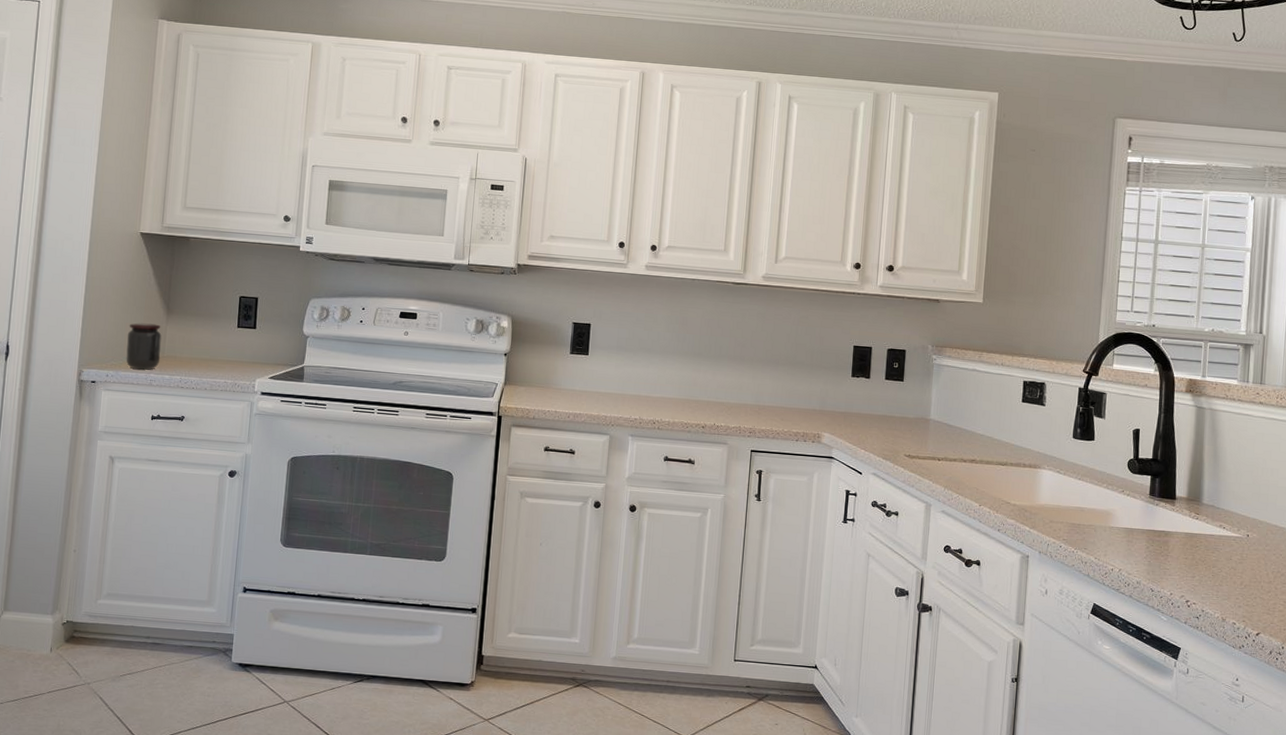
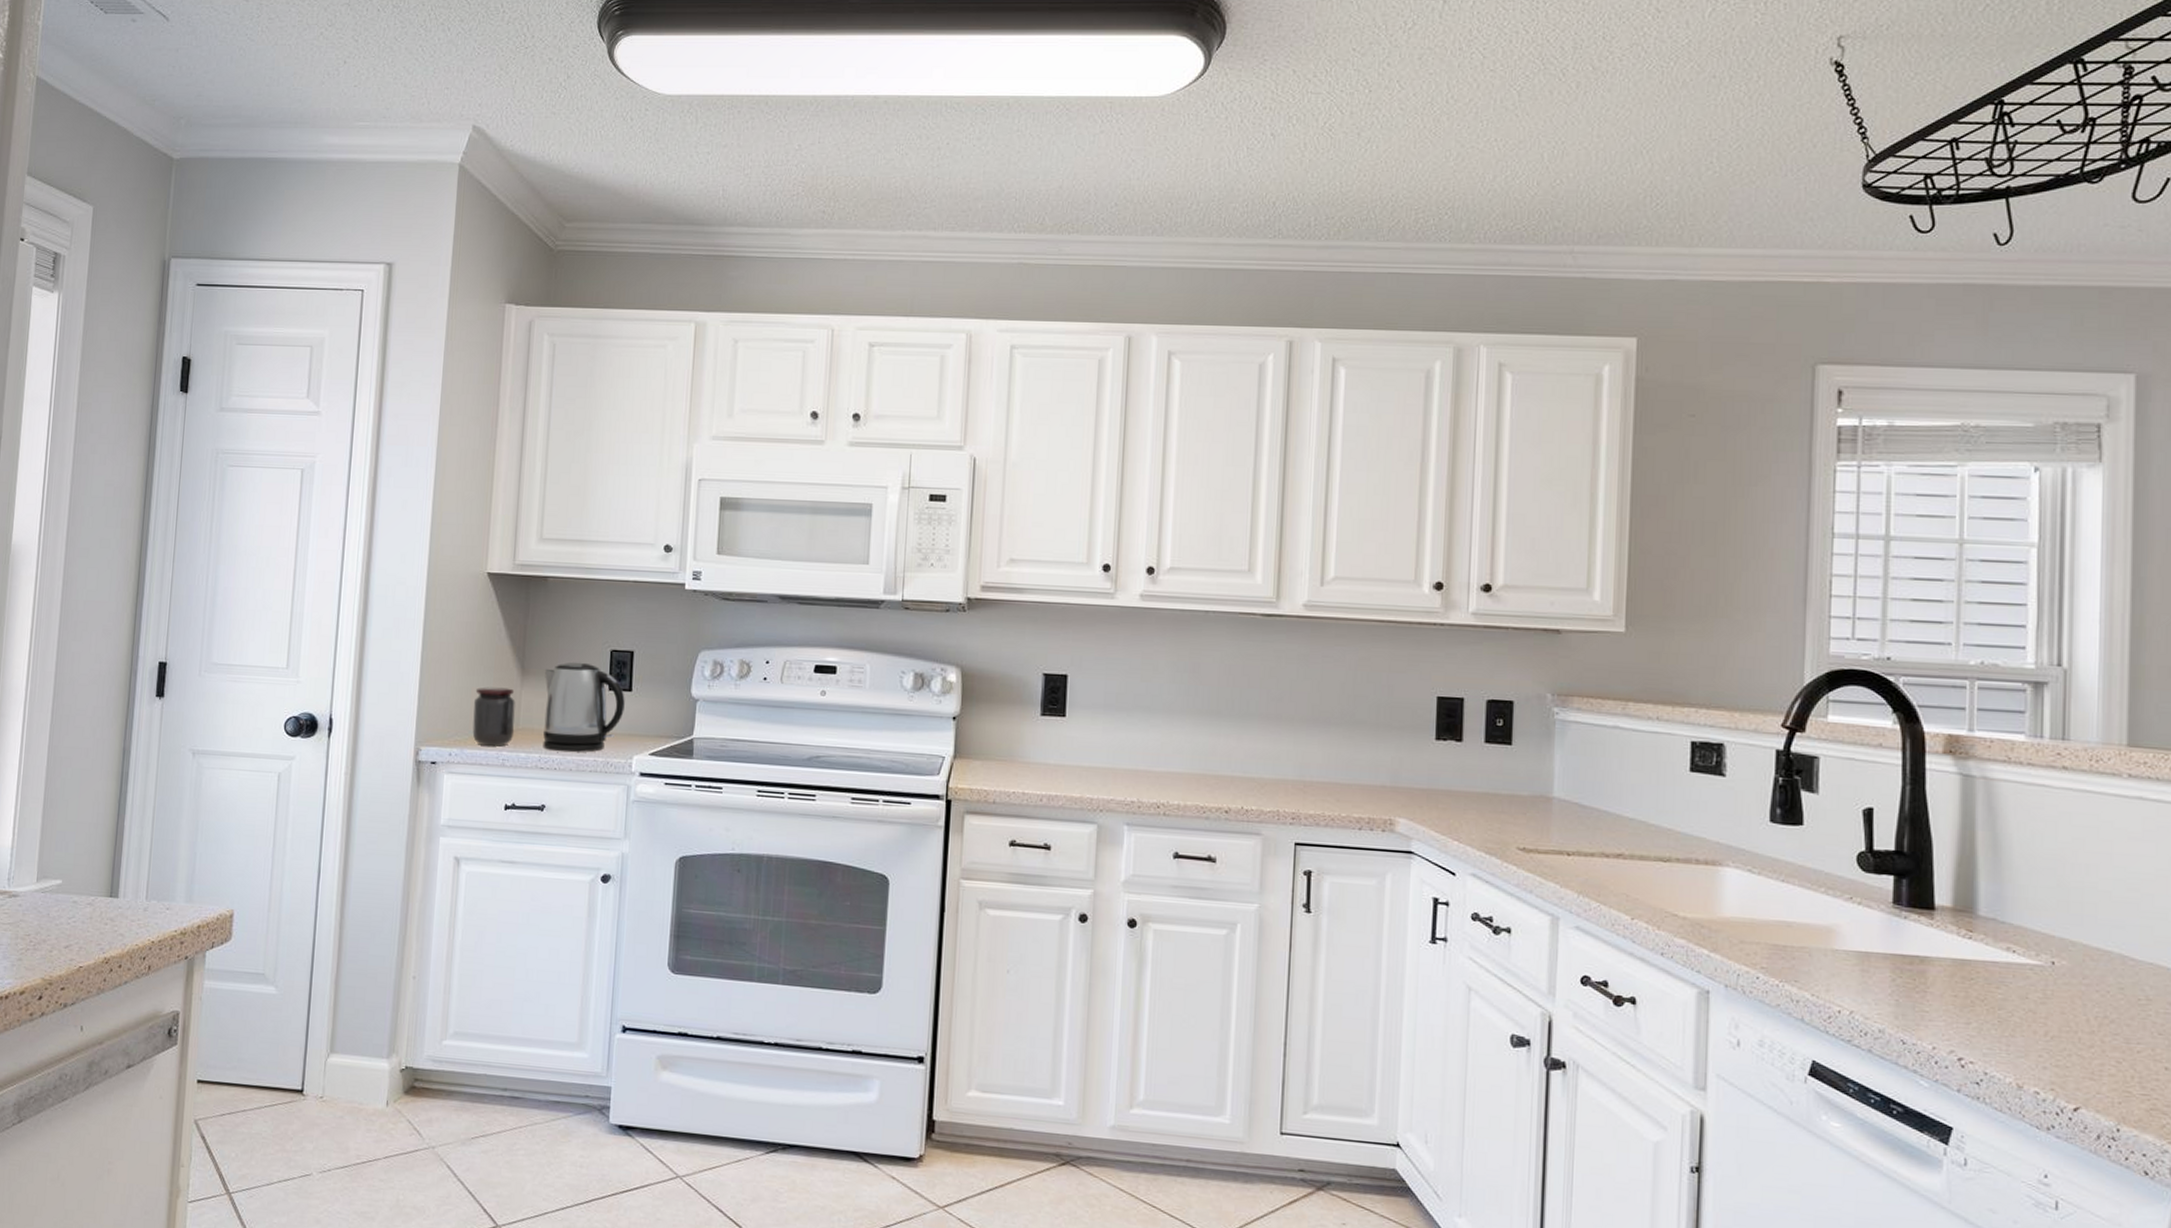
kettle: none [183,305,250,376] -> present [543,662,625,753]

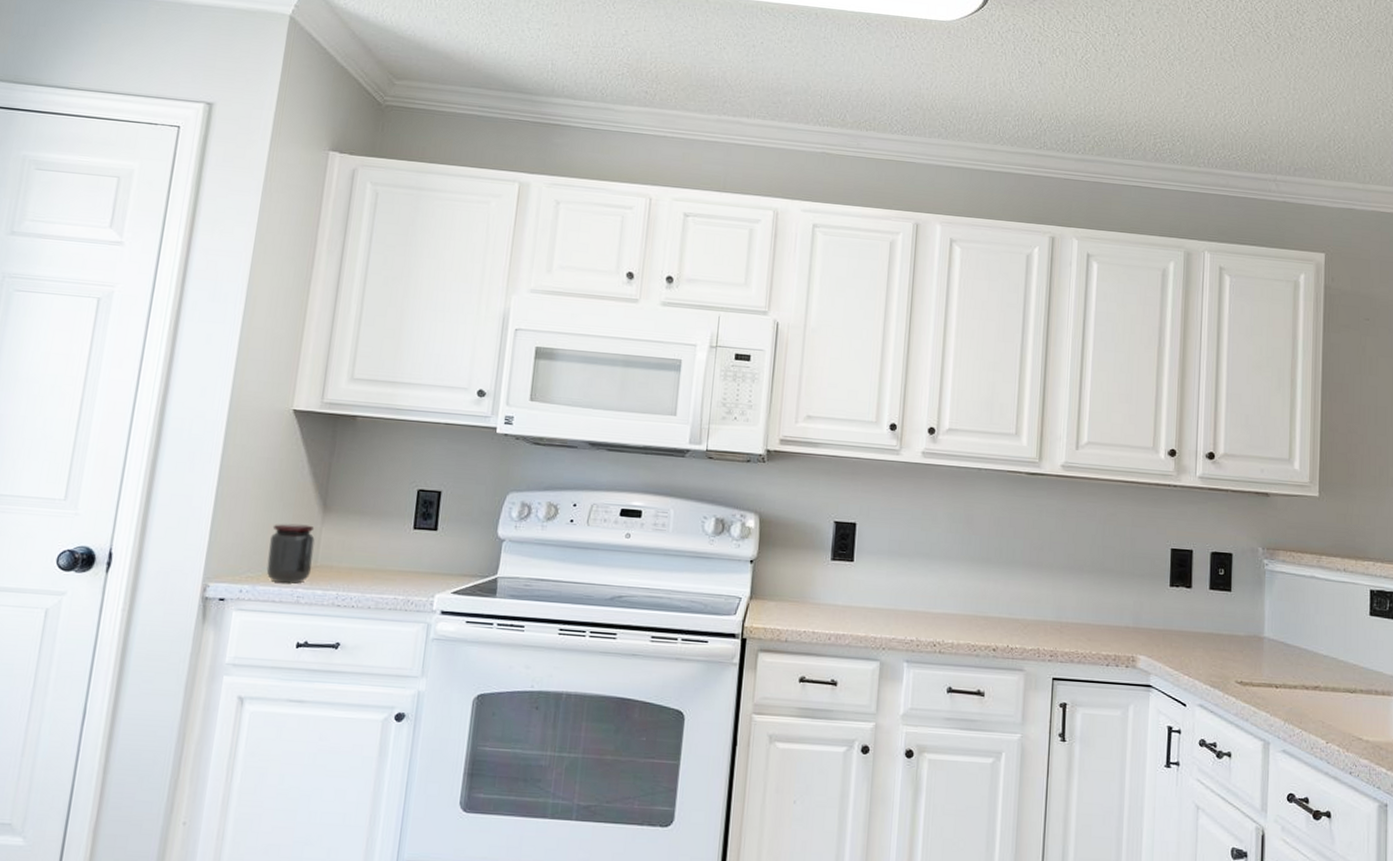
kettle: present [543,662,625,753] -> none [341,500,430,591]

